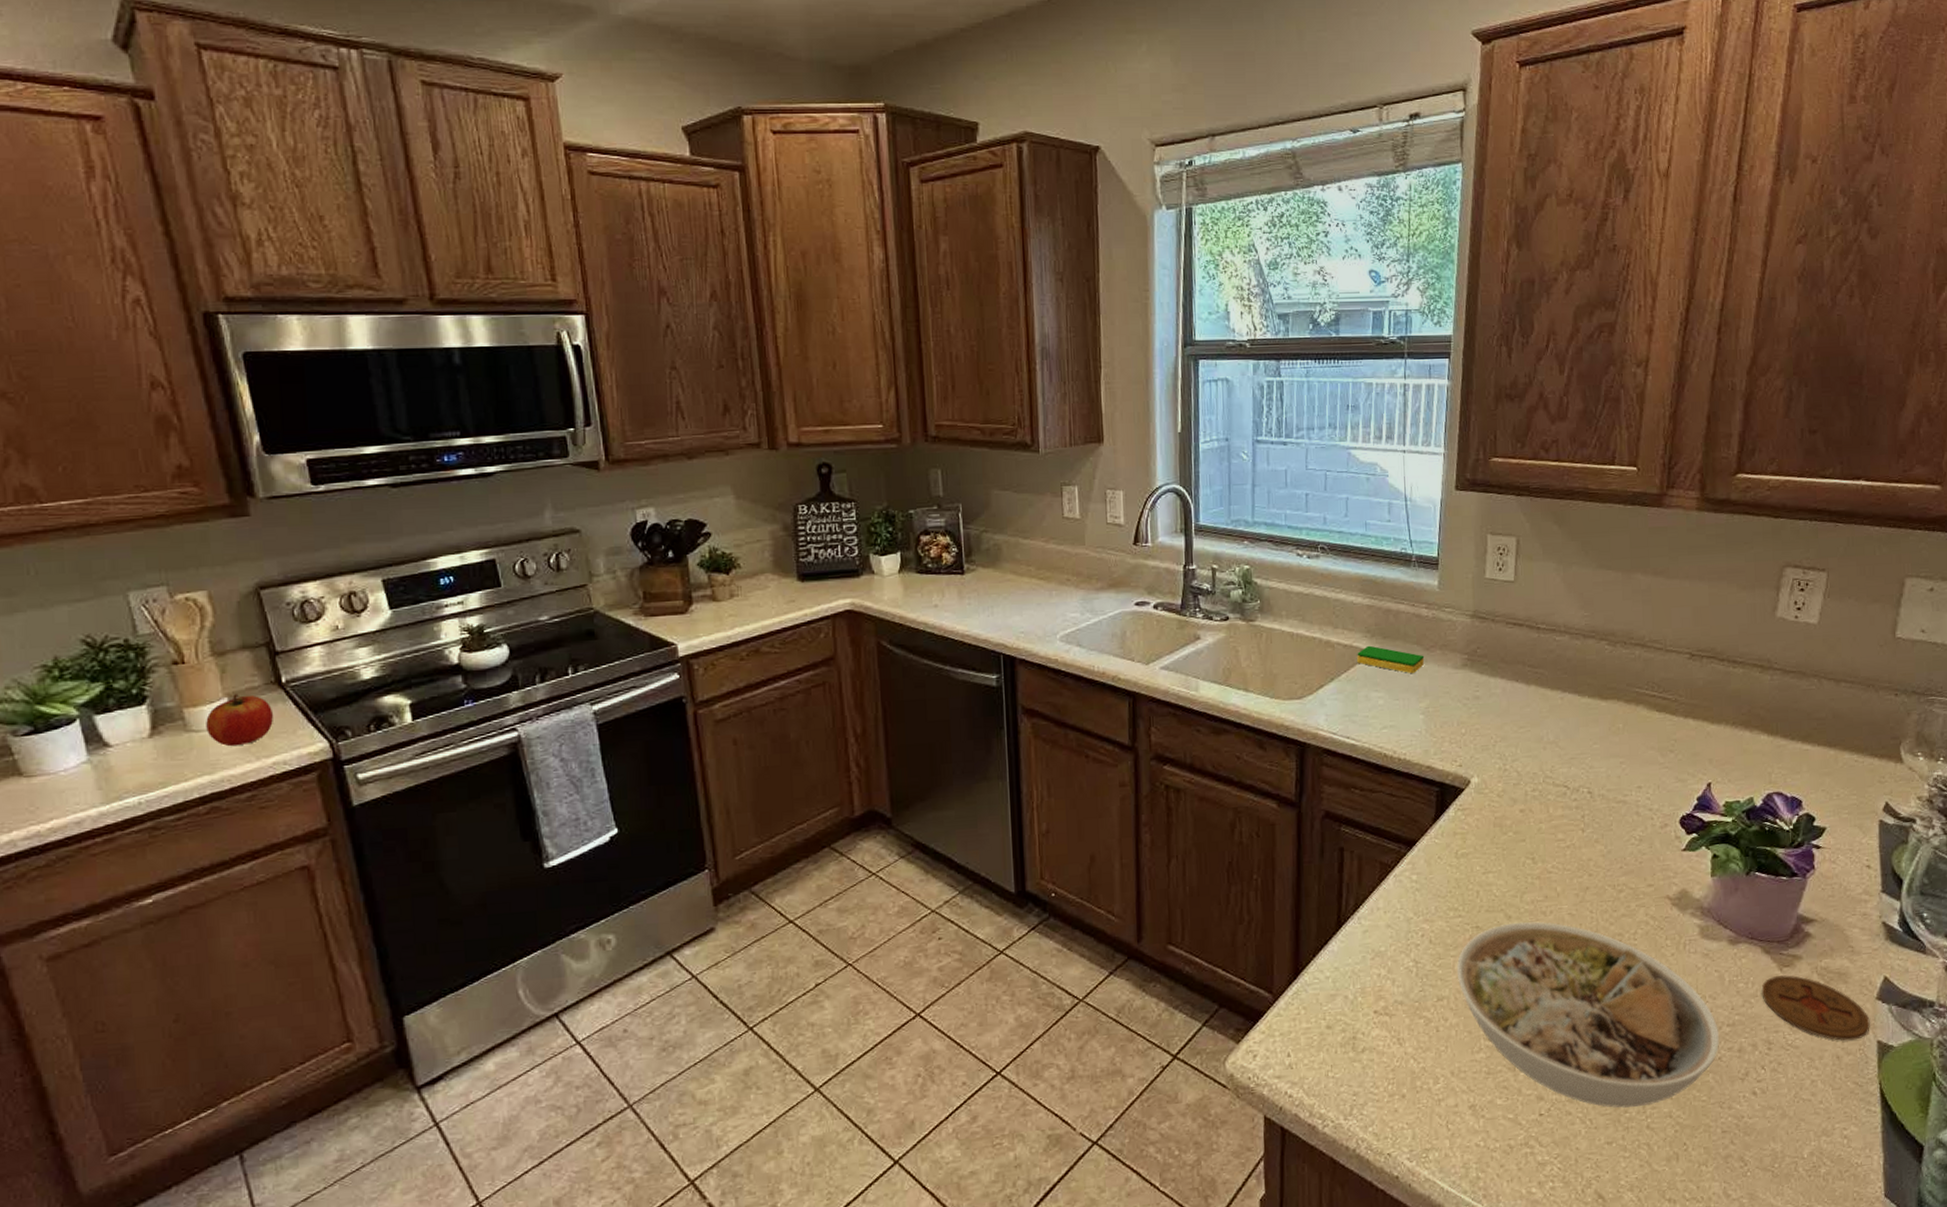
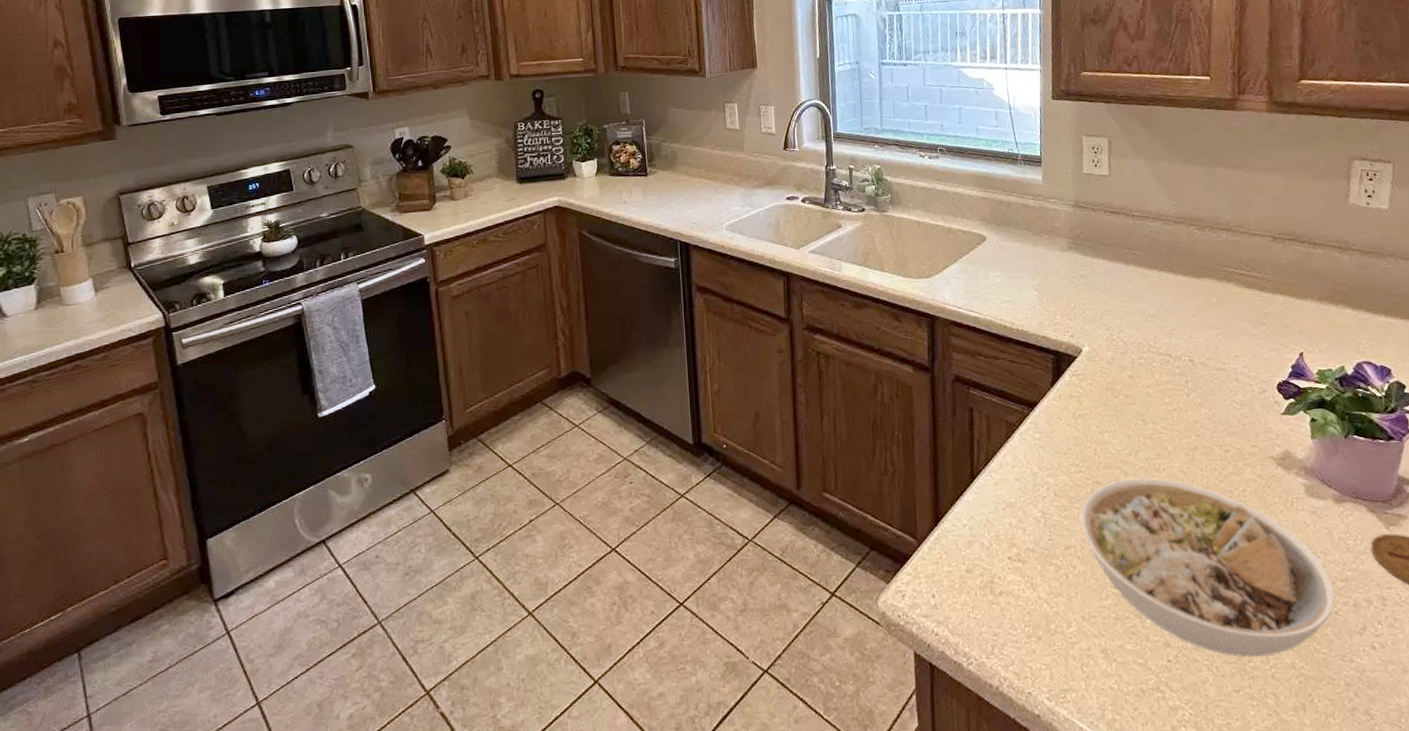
apple: present [206,694,273,747] -> none [76,276,123,317]
dish sponge: present [1357,645,1425,674] -> none [975,231,1035,256]

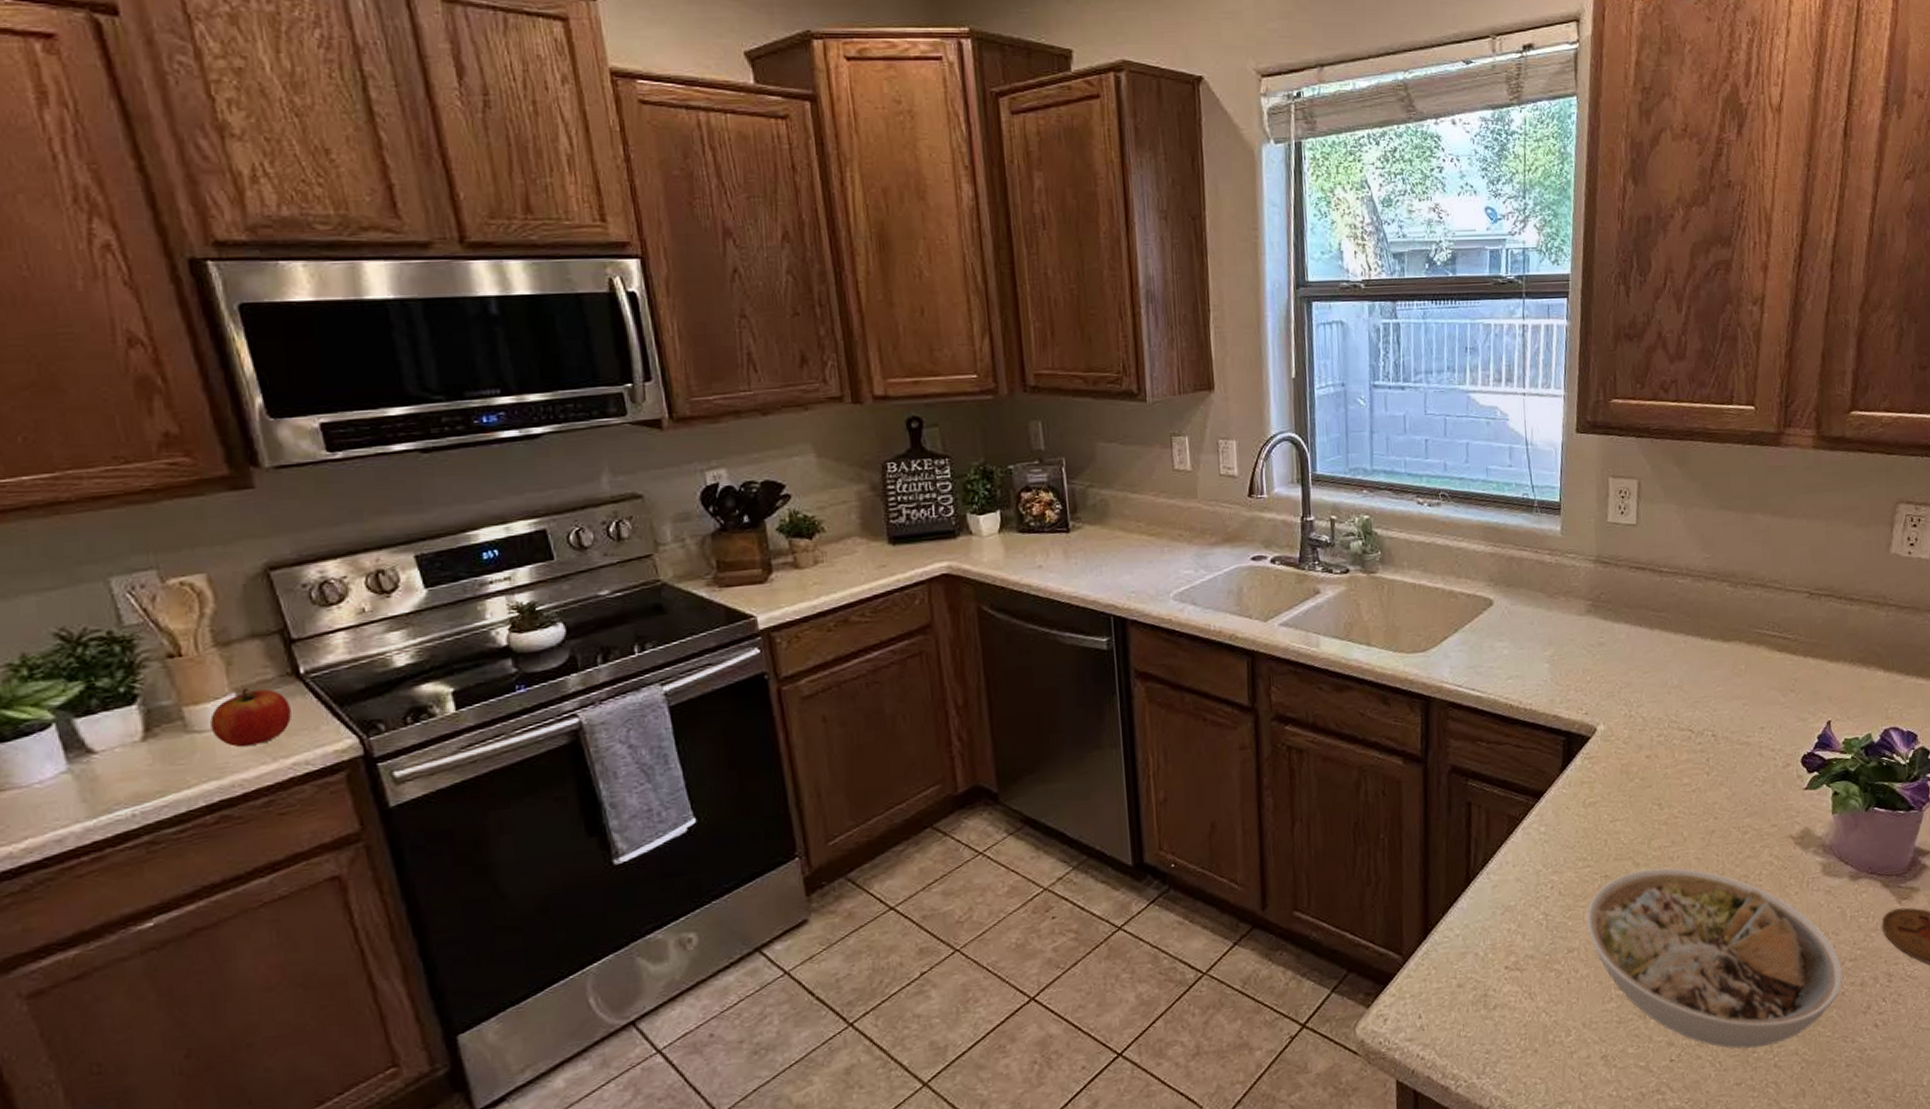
apple: none [76,276,123,317] -> present [210,688,291,748]

